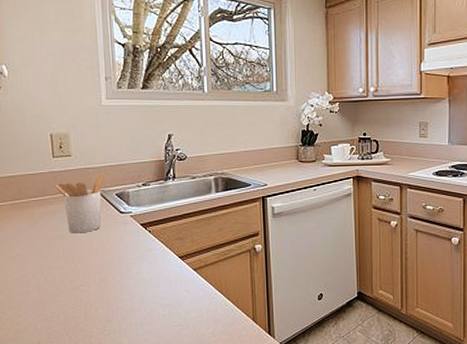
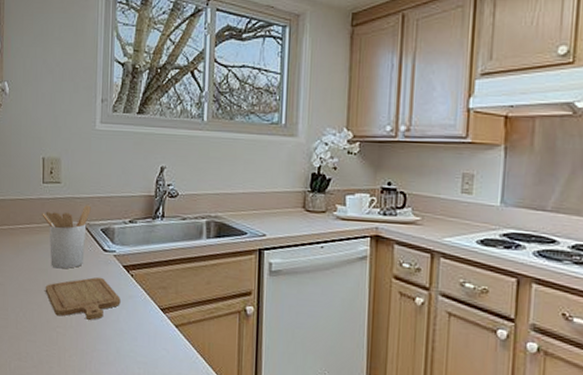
chopping board: none [65,236,141,276] -> present [45,277,121,320]

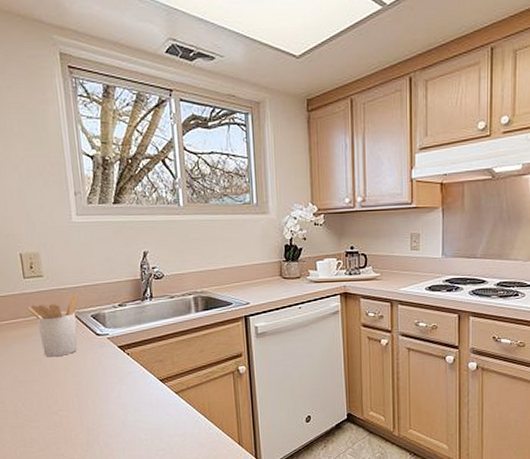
chopping board: present [45,277,121,320] -> none [41,359,120,401]

